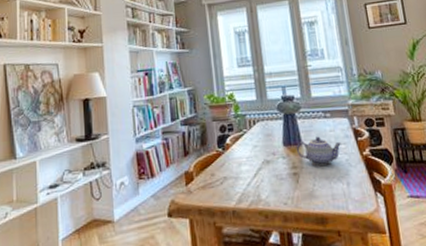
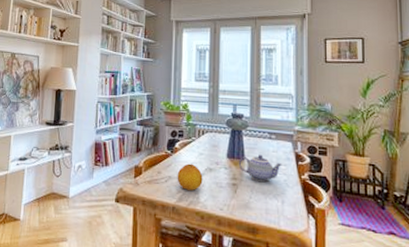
fruit: none [232,159,262,189] -> present [177,163,203,190]

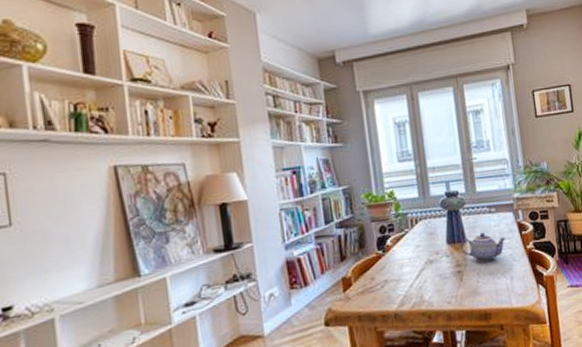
fruit: present [177,163,203,190] -> none [394,259,425,291]

